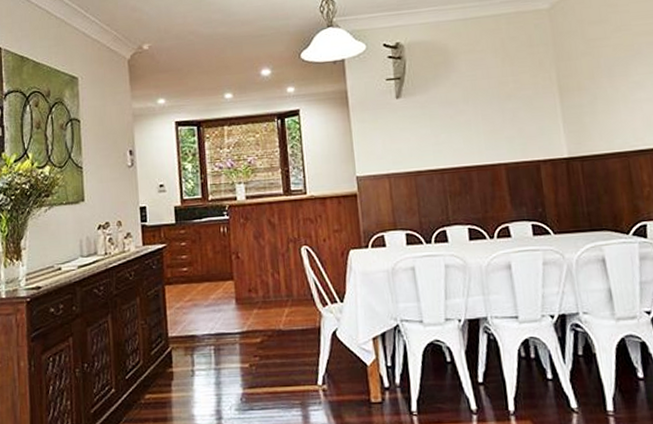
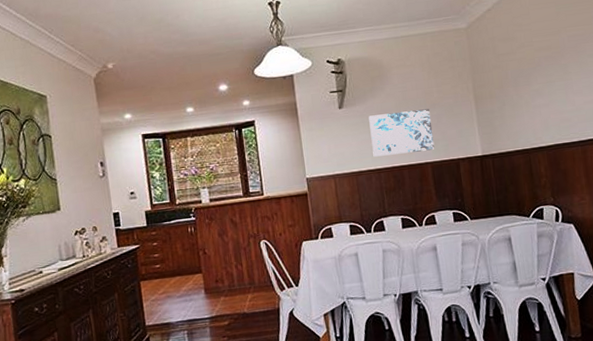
wall art: none [430,101,510,155] -> present [368,109,435,157]

